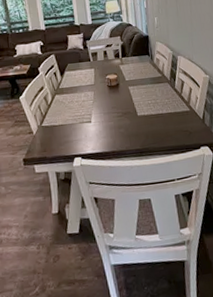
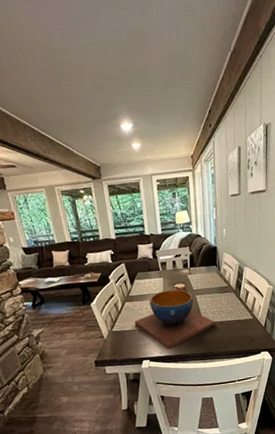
decorative bowl: none [65,81,151,145] -> present [134,289,216,349]

